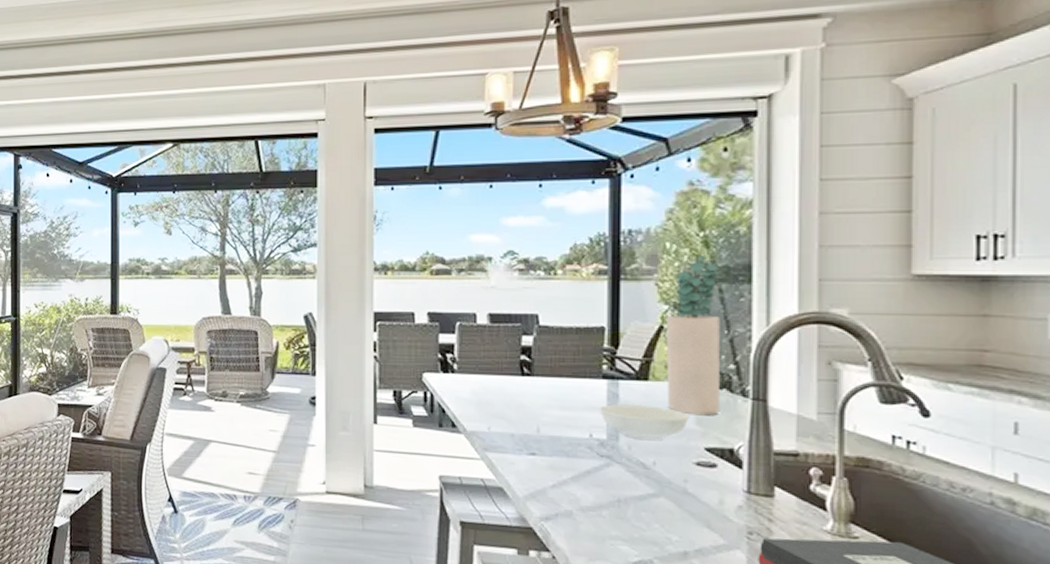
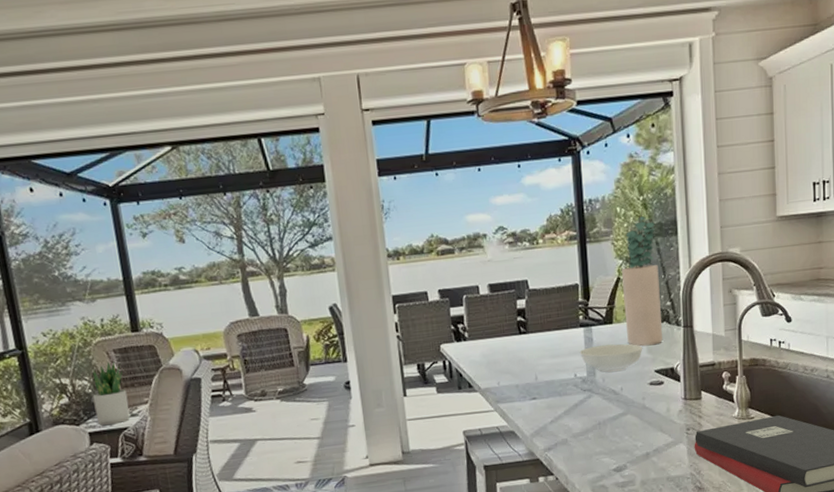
planter: none [67,340,97,400] -> present [92,361,130,426]

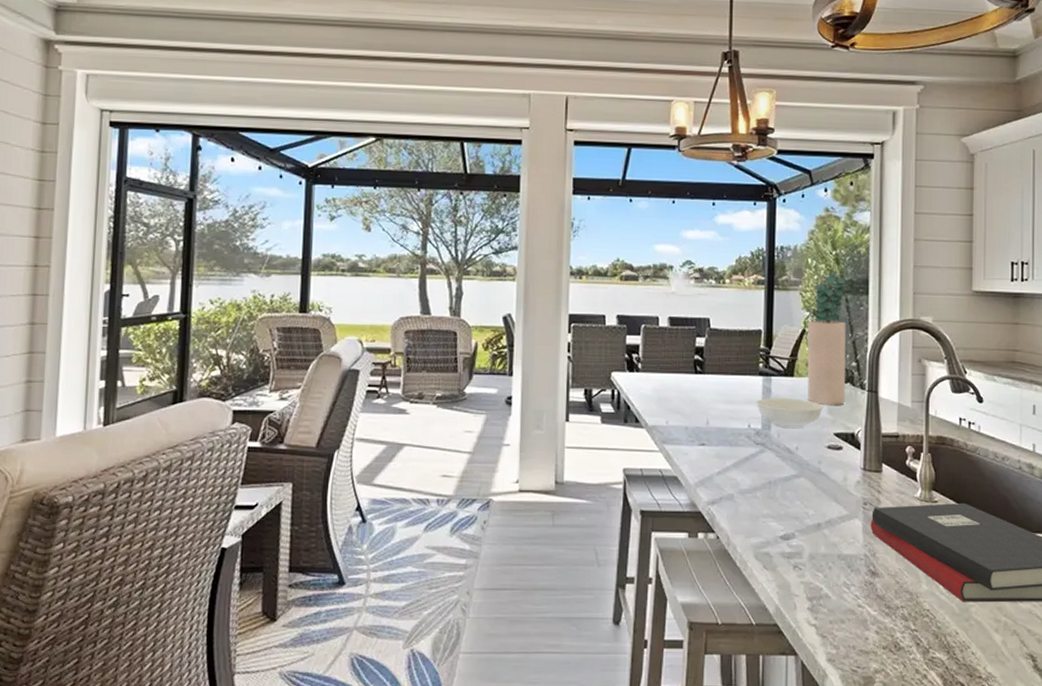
planter: present [92,361,130,426] -> none [244,340,281,406]

